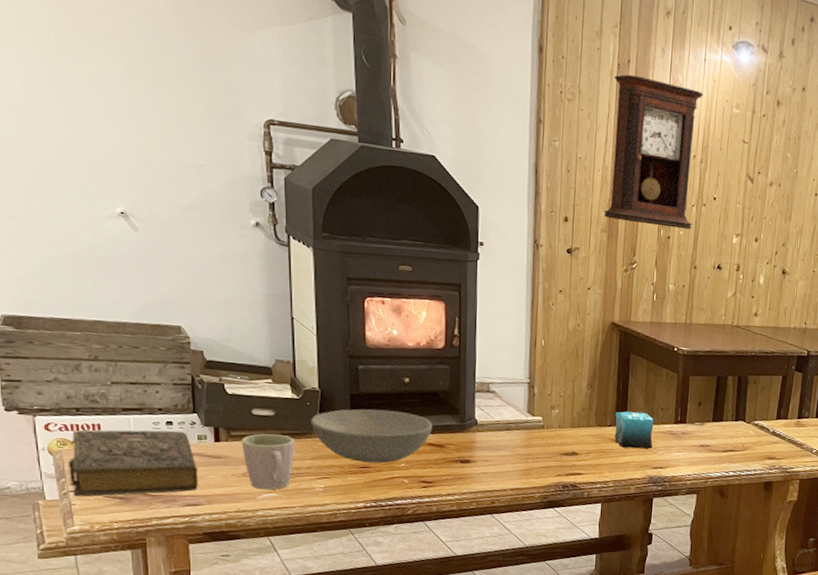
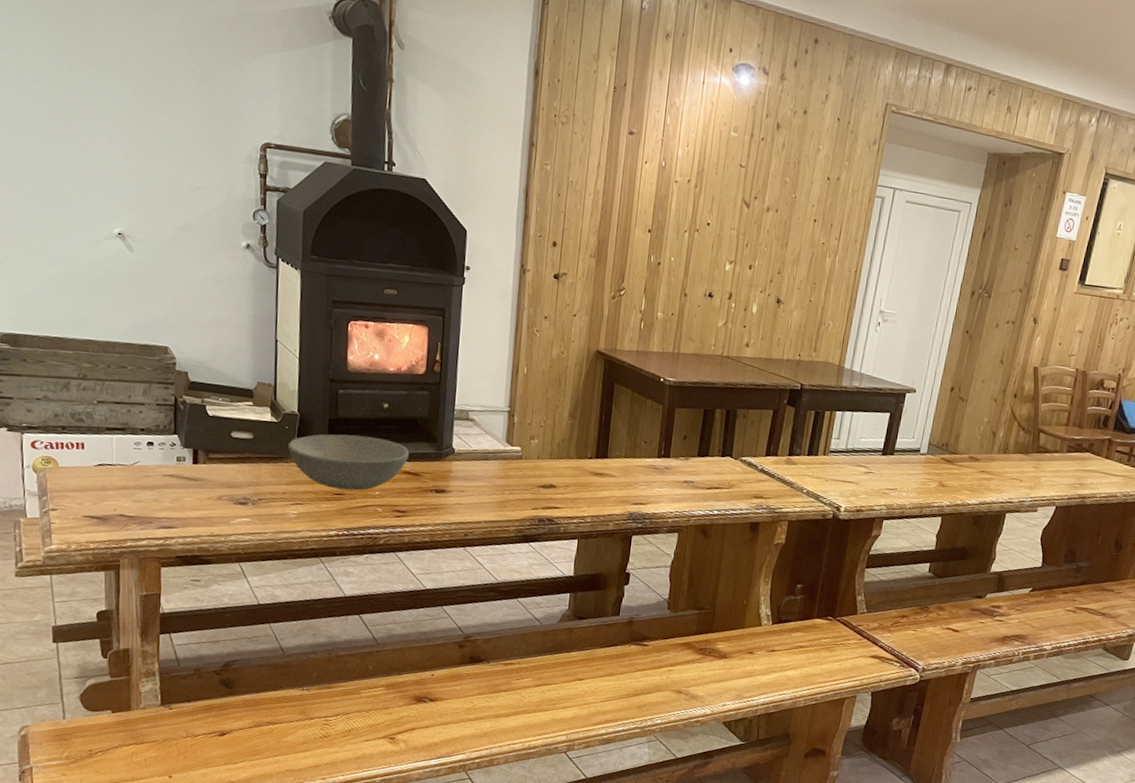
book: present [69,429,198,497] -> none [50,448,175,516]
mug: present [241,433,295,490] -> none [218,457,271,515]
pendulum clock: present [604,74,703,230] -> none [594,97,700,256]
candle: present [615,411,654,449] -> none [594,443,636,483]

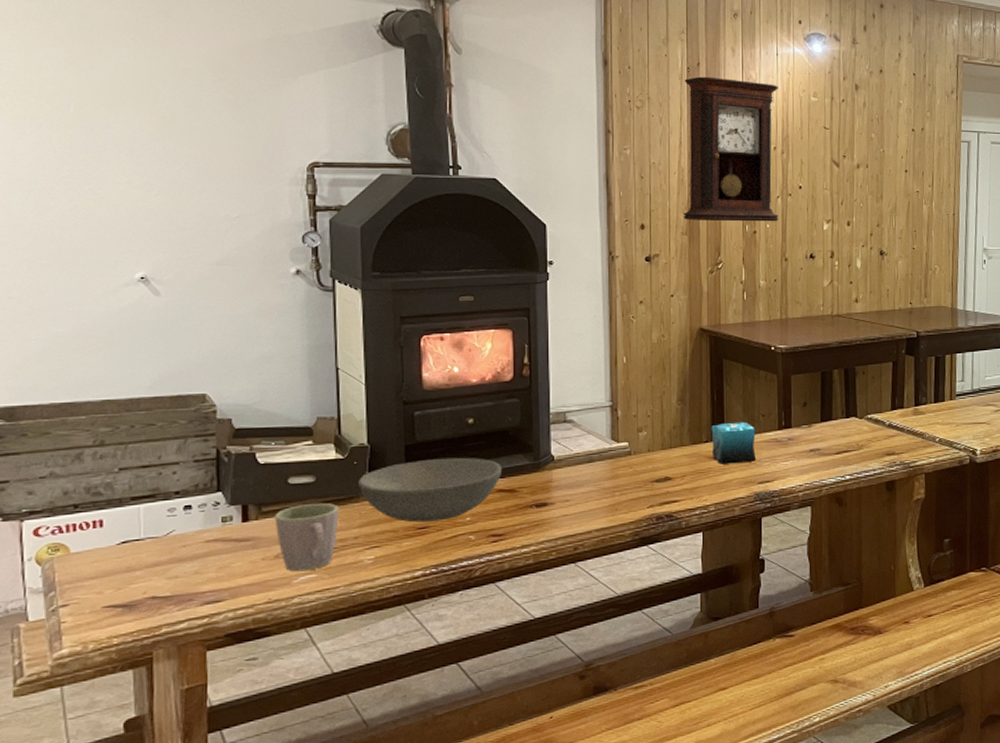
mug: none [218,457,271,515] -> present [274,502,339,572]
pendulum clock: none [594,97,700,256] -> present [684,76,779,222]
candle: none [594,443,636,483] -> present [711,421,756,464]

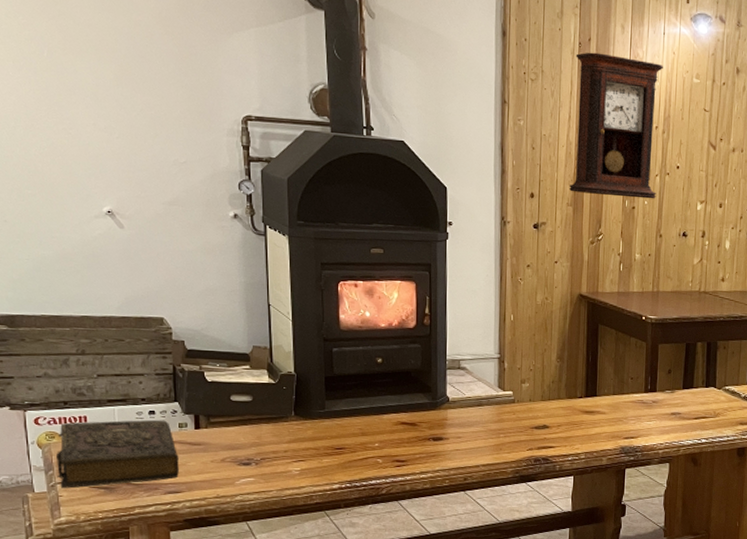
book: none [60,515,221,612] -> present [57,419,179,489]
mug: present [274,502,339,572] -> none [220,418,272,475]
bowl: present [359,457,501,523] -> none [287,390,405,444]
candle: present [711,421,756,464] -> none [585,382,624,419]

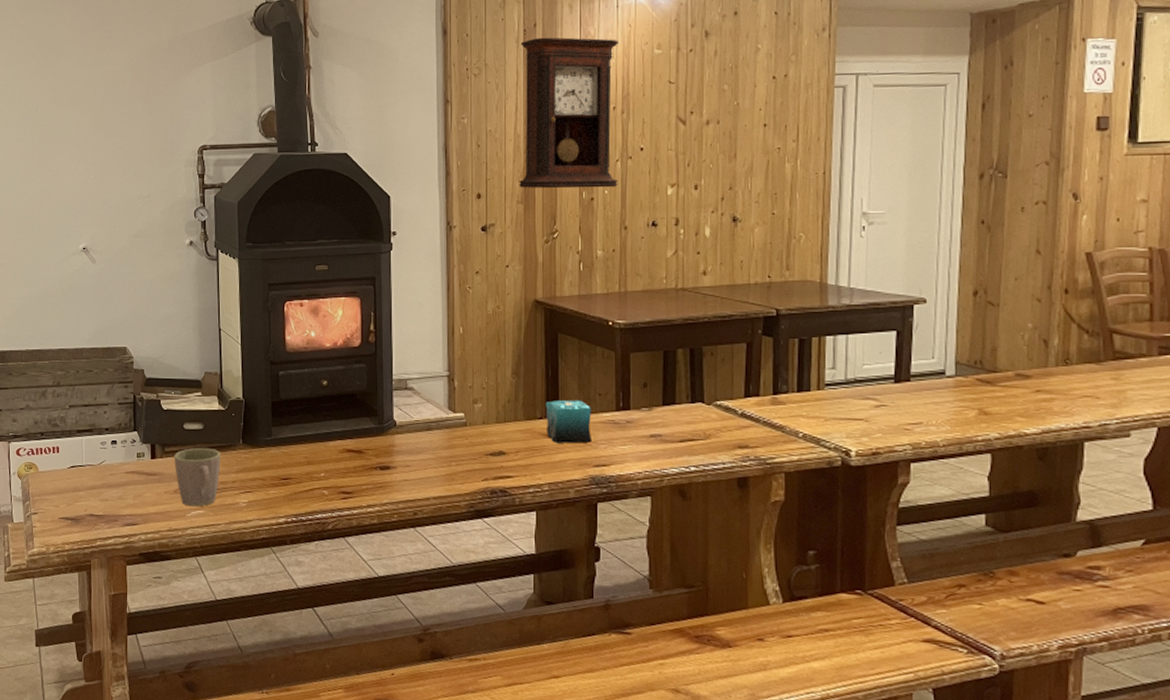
book: present [57,419,179,489] -> none [32,449,136,519]
mug: none [220,418,272,475] -> present [174,447,221,507]
candle: none [585,382,624,419] -> present [545,400,591,444]

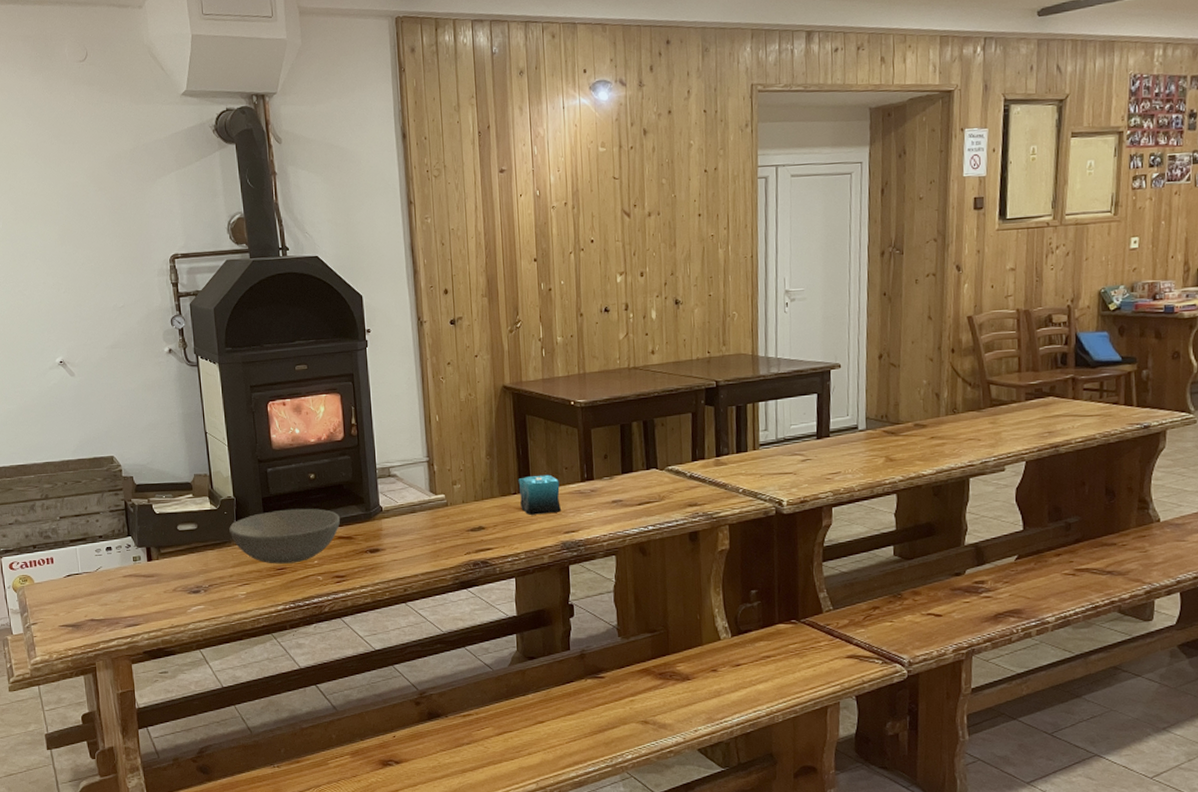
mug: present [174,447,221,507] -> none [170,546,217,603]
bowl: none [236,416,350,474] -> present [229,508,340,564]
pendulum clock: present [519,37,618,189] -> none [476,138,573,283]

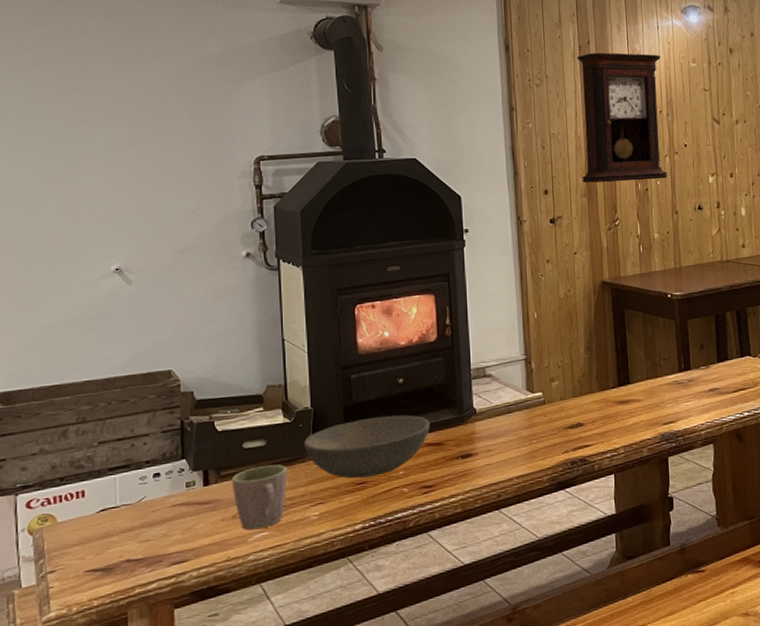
mug: none [170,546,217,603] -> present [231,464,288,530]
pendulum clock: none [476,138,573,283] -> present [576,52,668,183]
candle: present [518,474,561,515] -> none [617,366,659,408]

